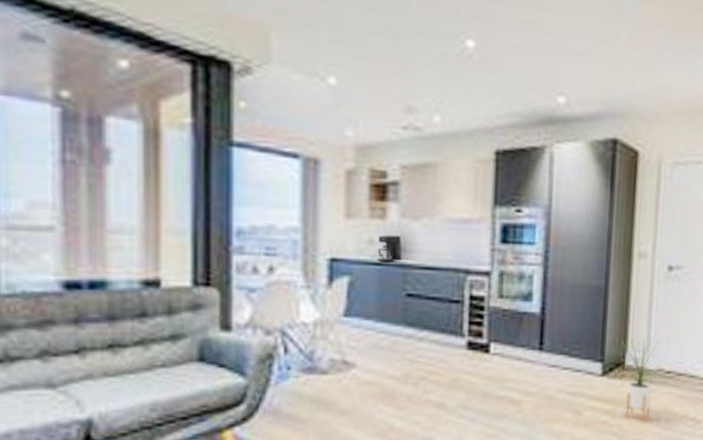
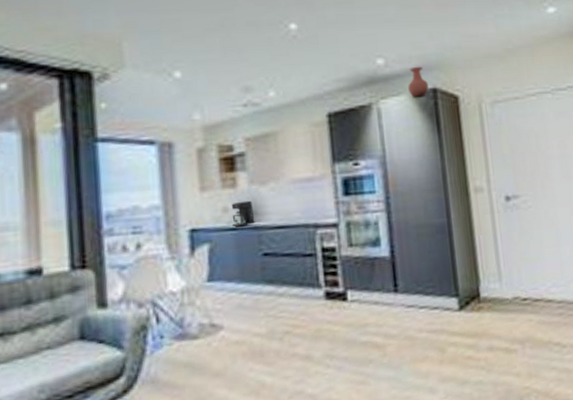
vase: none [587,111,609,149] -> present [408,66,429,99]
house plant: present [619,336,663,421] -> none [472,266,517,351]

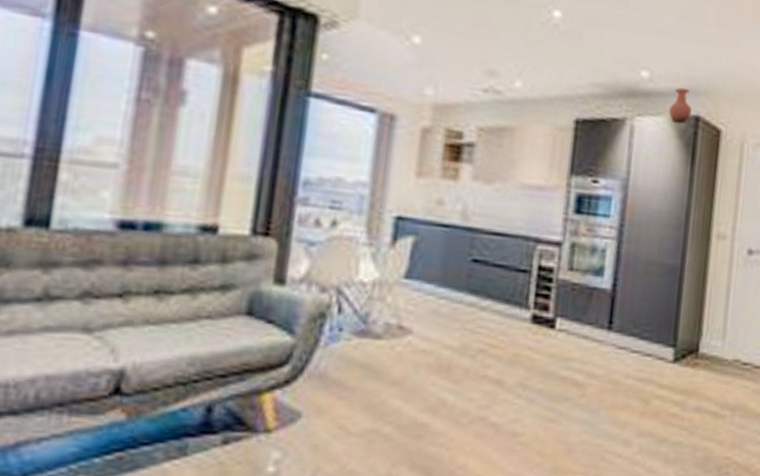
coffee maker: present [231,200,255,227] -> none [444,196,472,225]

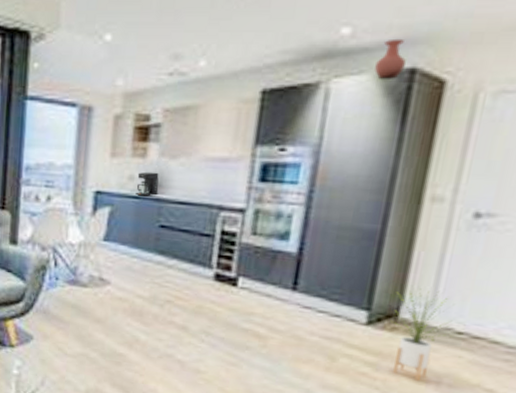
coffee maker: none [444,196,472,225] -> present [135,171,159,197]
house plant: none [692,322,740,416] -> present [390,288,454,381]

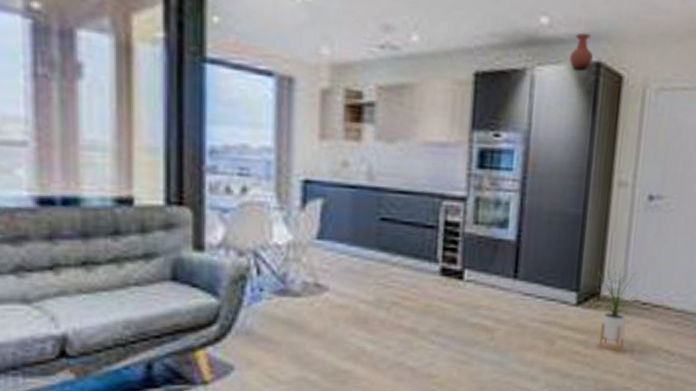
coffee maker: present [135,171,159,197] -> none [351,157,377,186]

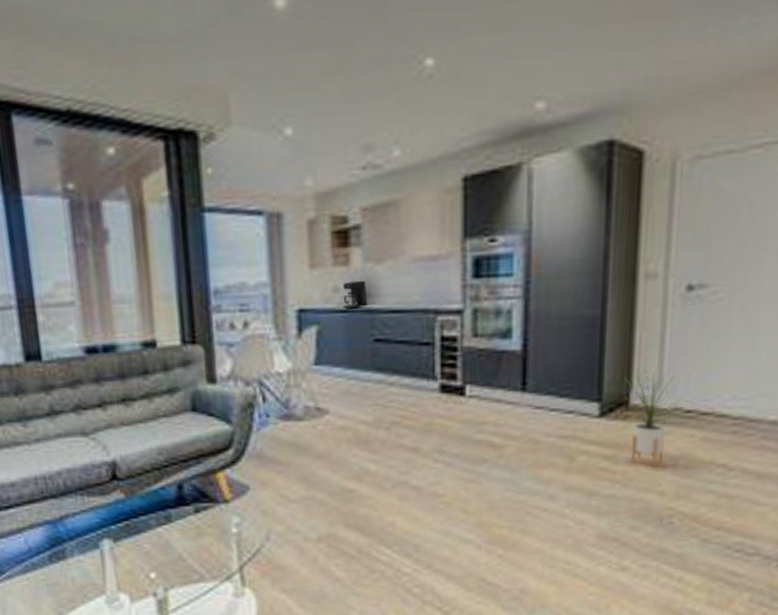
coffee maker: none [351,157,377,186] -> present [342,280,368,309]
vase: present [569,32,593,72] -> none [574,109,603,156]

